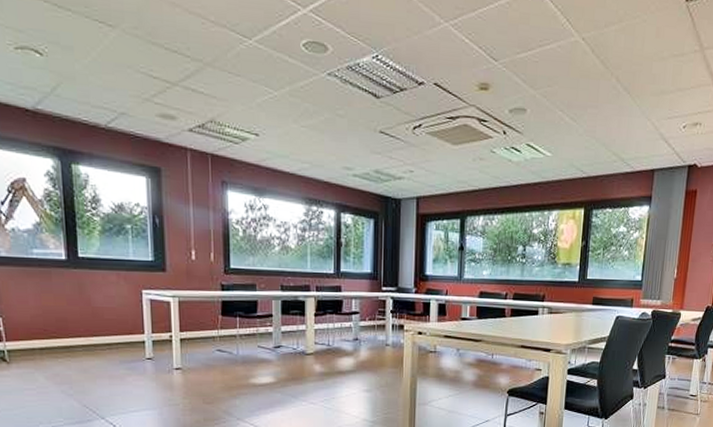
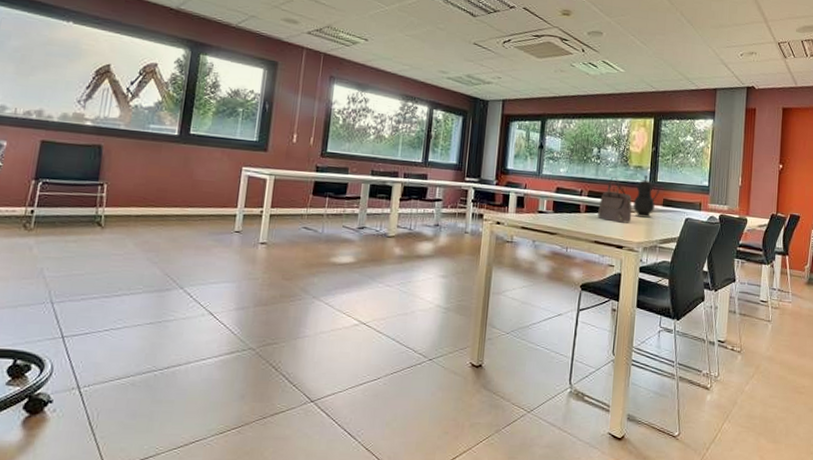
handbag: none [524,277,560,325] -> present [598,177,632,223]
coffeepot: none [561,273,590,318] -> present [633,175,661,218]

